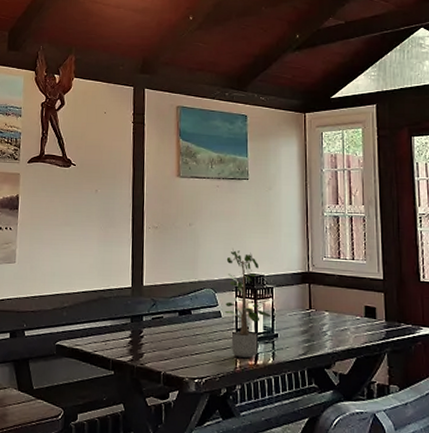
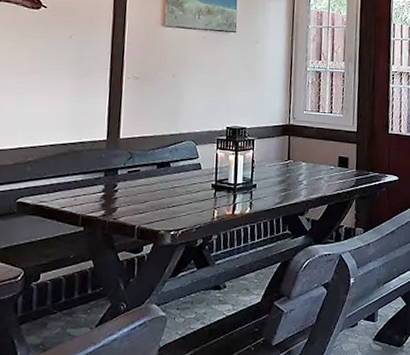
potted plant: present [224,248,271,358] -> none [204,100,250,208]

